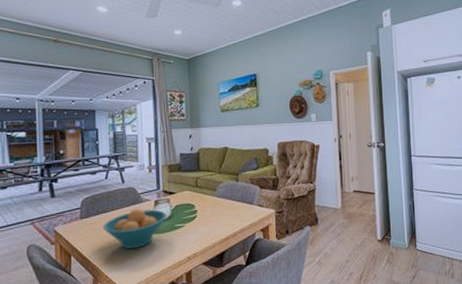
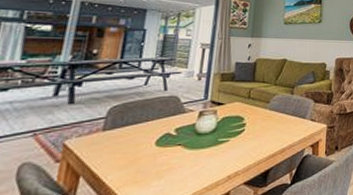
fruit bowl: present [103,208,167,250] -> none [130,119,212,168]

